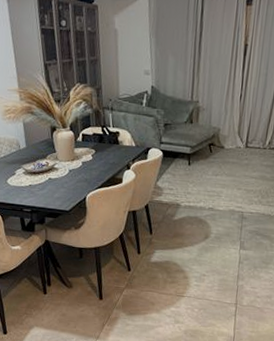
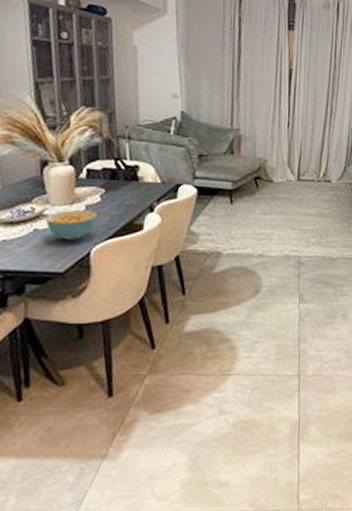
cereal bowl: none [55,165,91,188] -> present [45,209,99,240]

